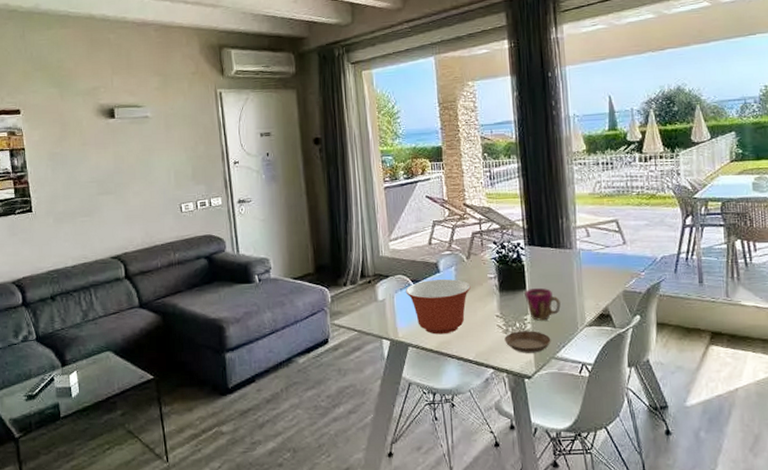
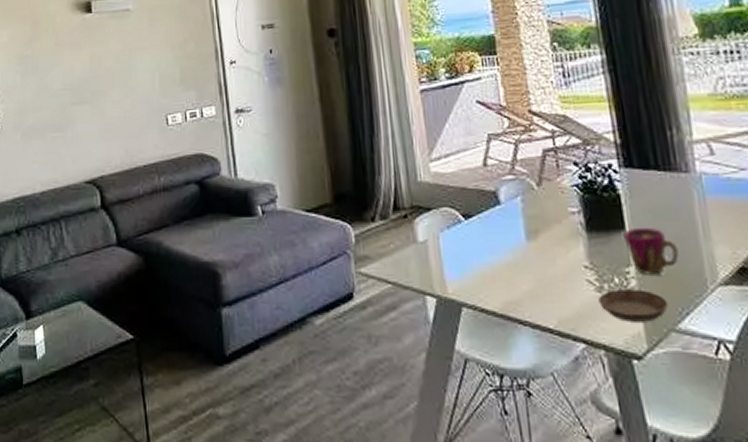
mixing bowl: present [405,279,471,335] -> none [454,214,545,291]

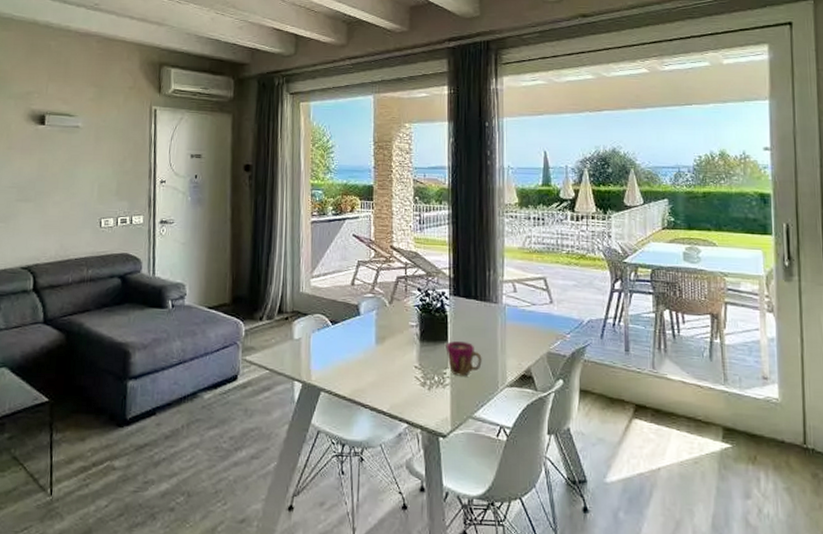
saucer: present [598,289,668,322] -> none [421,385,470,411]

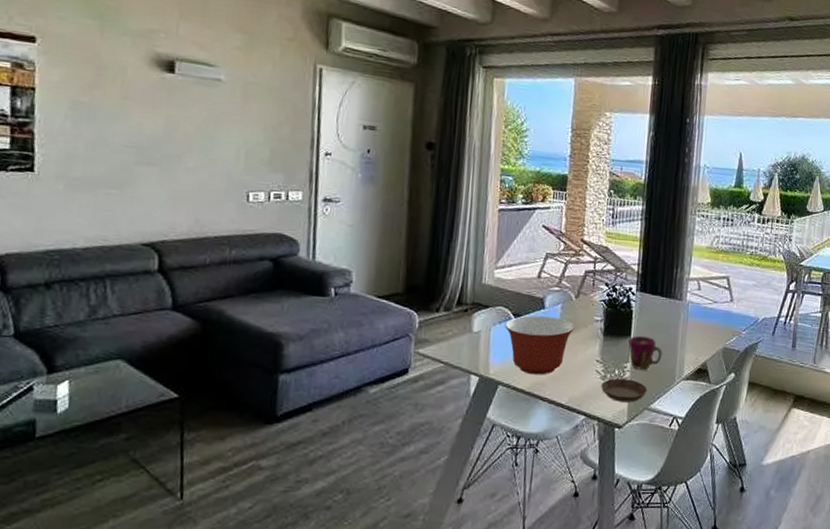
mixing bowl: none [322,322,391,382] -> present [504,315,575,375]
saucer: none [421,385,470,411] -> present [601,378,647,403]

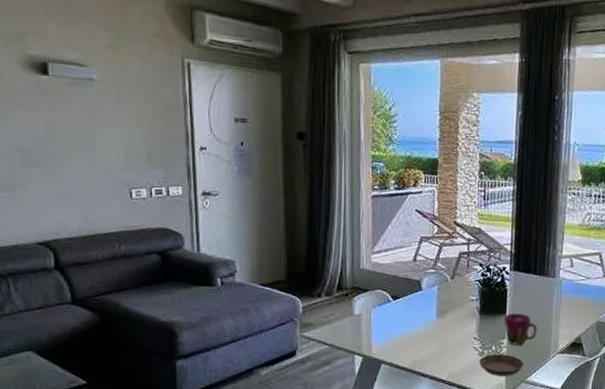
mixing bowl: present [504,315,575,375] -> none [383,297,452,353]

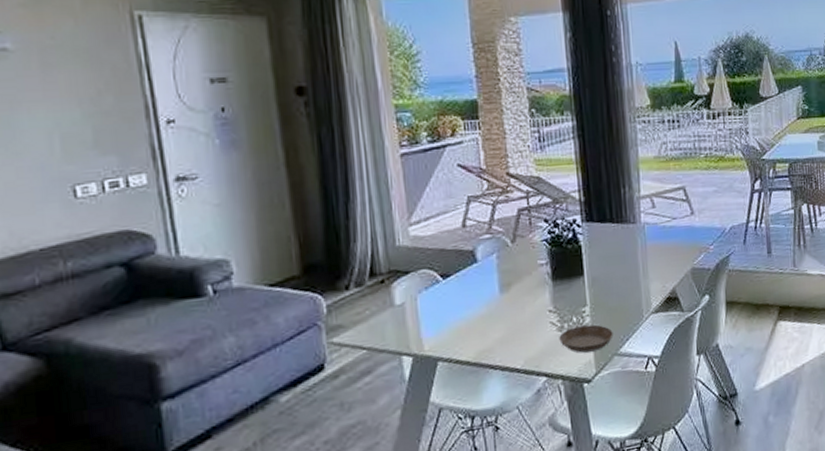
cup: present [504,313,537,345] -> none [582,272,624,312]

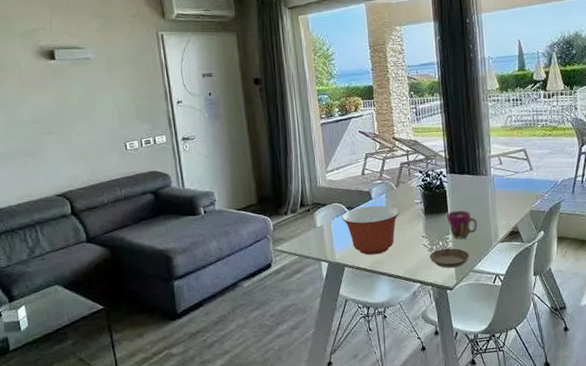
mixing bowl: none [432,269,517,342] -> present [341,205,400,255]
cup: none [582,272,624,312] -> present [446,210,478,239]

